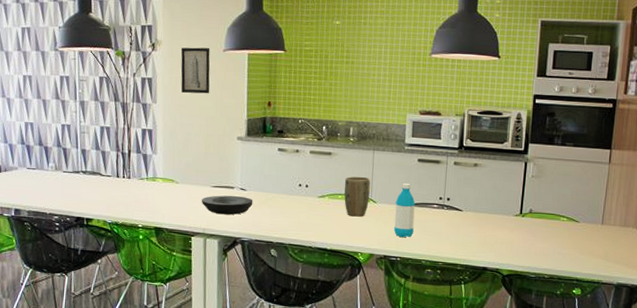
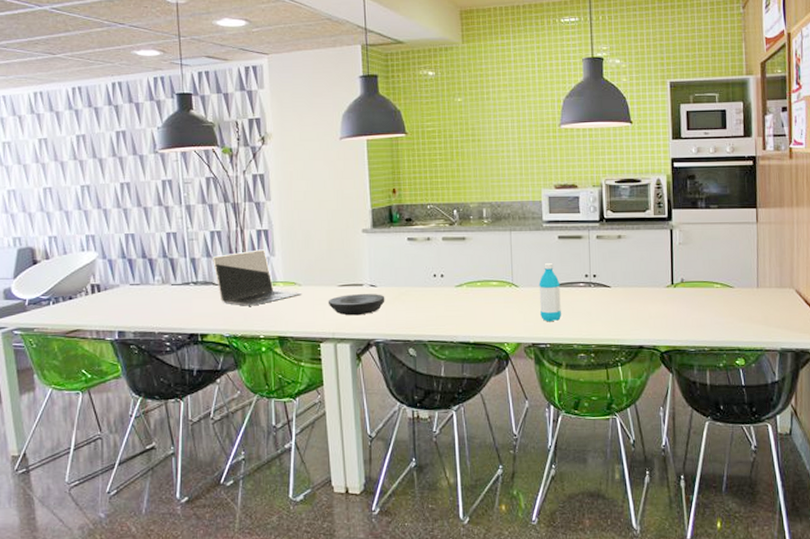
laptop: none [101,147,178,198] -> present [213,249,301,306]
wall art: present [181,47,210,94] -> none [293,137,329,188]
plant pot: present [344,176,371,217] -> none [482,260,511,304]

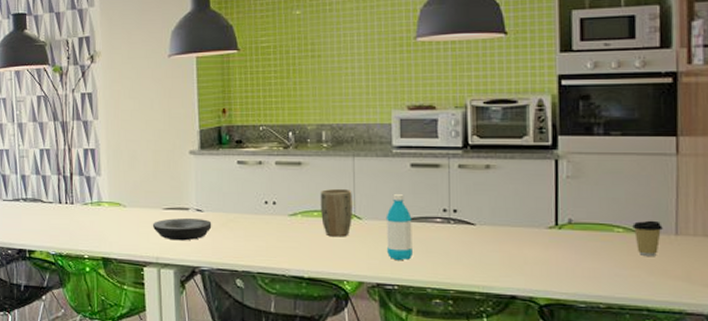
laptop: present [213,249,301,306] -> none [41,168,125,225]
plant pot: none [482,260,511,304] -> present [320,188,352,237]
coffee cup: none [727,277,748,306] -> present [632,220,663,256]

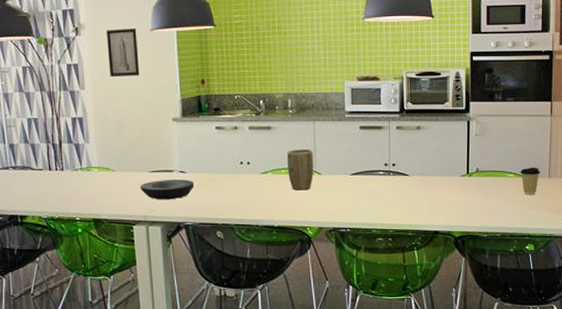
wall art: none [121,55,156,107] -> present [106,29,140,78]
water bottle: present [386,194,412,261] -> none [340,152,361,208]

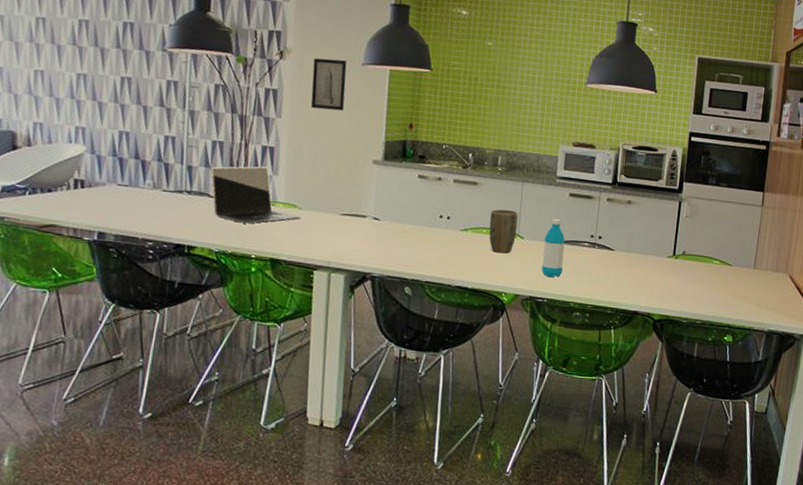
laptop: none [30,136,114,190] -> present [210,166,300,224]
plate: present [140,180,194,200] -> none [327,224,388,247]
water bottle: none [340,152,361,208] -> present [542,219,565,278]
coffee cup: present [520,167,540,194] -> none [726,256,746,284]

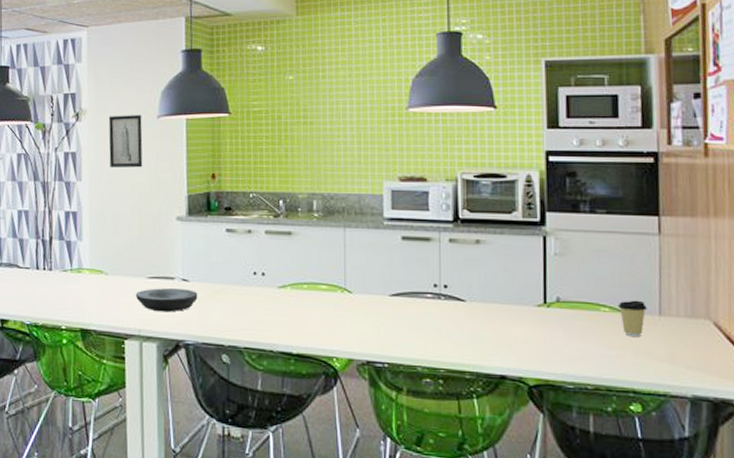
laptop: present [210,166,300,224] -> none [18,232,107,293]
plate: none [327,224,388,247] -> present [135,288,198,313]
plant pot: present [489,209,518,254] -> none [310,260,343,312]
water bottle: present [542,219,565,278] -> none [376,268,403,338]
coffee cup: none [726,256,746,284] -> present [618,300,647,336]

